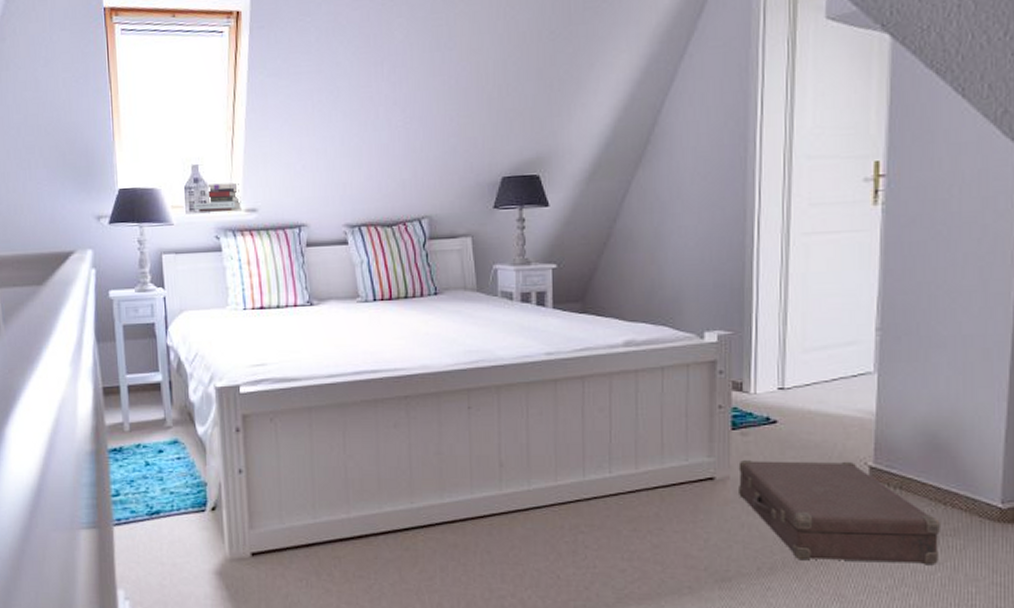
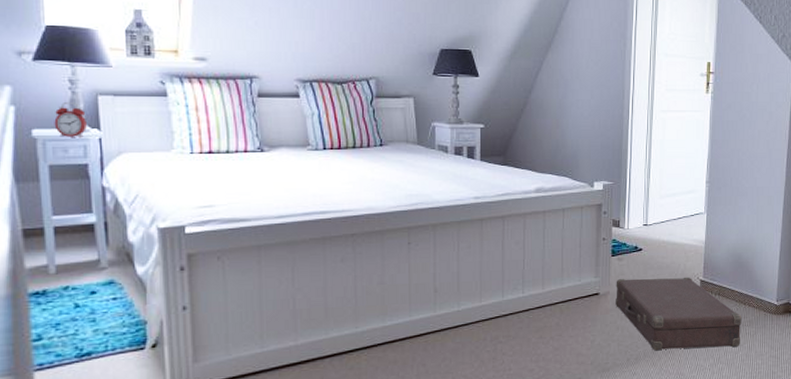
alarm clock: none [126,261,153,297] -> present [54,101,87,137]
books: present [193,182,243,213] -> none [135,30,191,59]

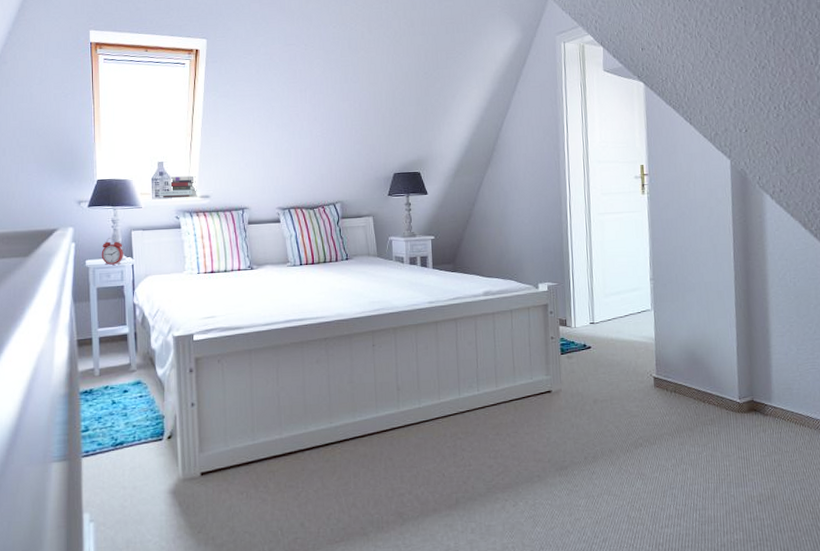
books: none [135,30,191,59] -> present [158,176,198,199]
suitcase: present [616,277,742,351] -> none [567,374,704,450]

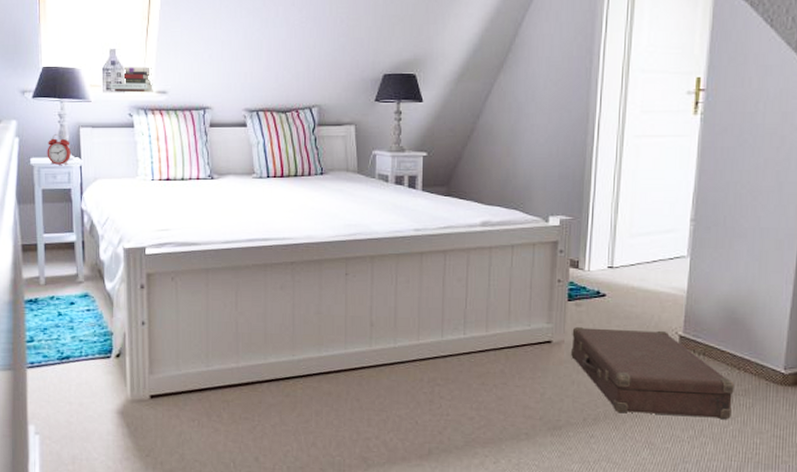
suitcase: none [567,374,704,450] -> present [571,327,734,419]

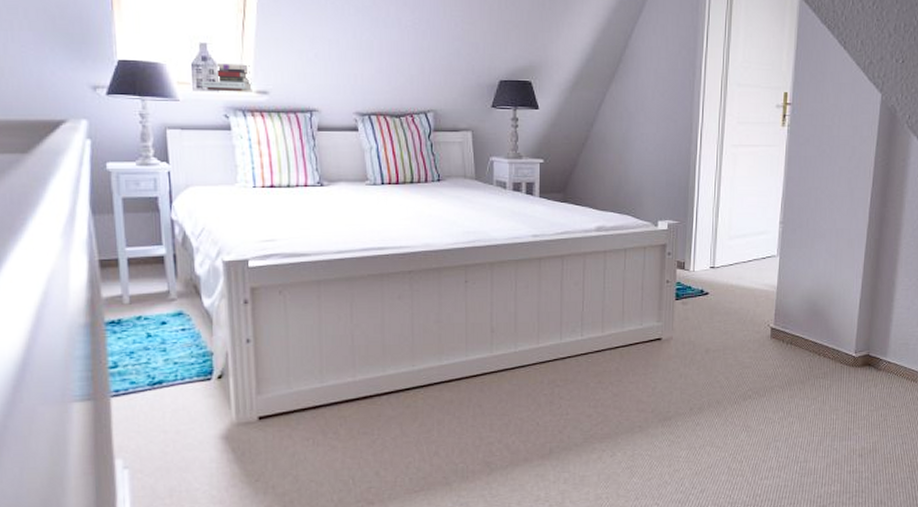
alarm clock: present [47,133,71,165] -> none [126,135,156,170]
suitcase: present [571,327,734,419] -> none [679,323,816,401]

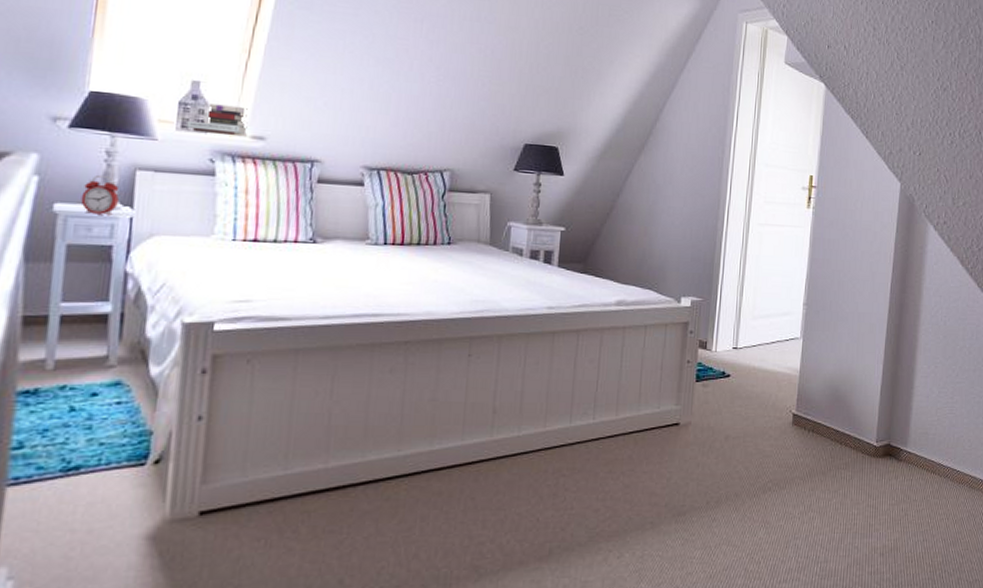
alarm clock: none [126,135,156,170] -> present [81,174,119,215]

